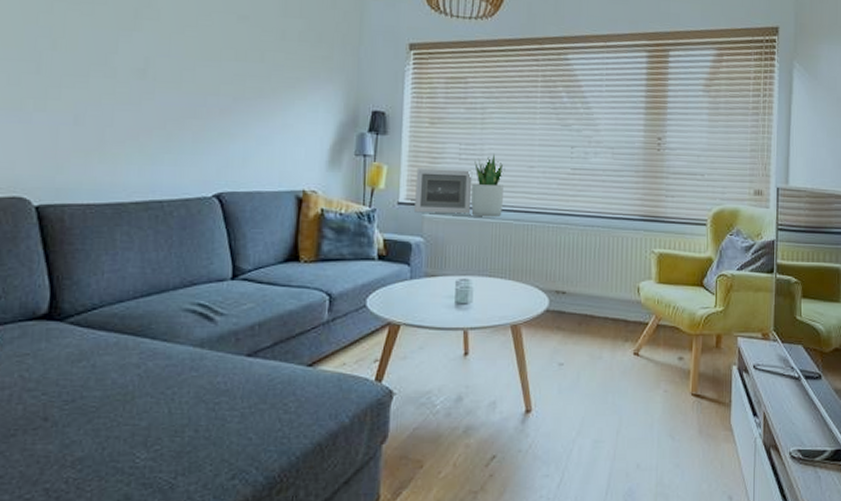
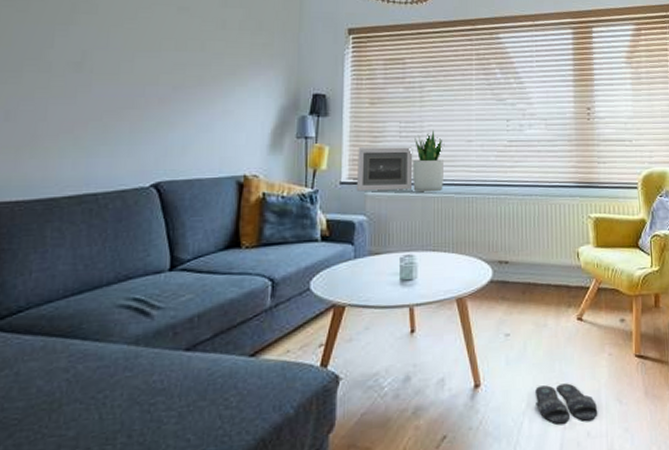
slippers: none [586,416,649,455] -> present [535,383,598,424]

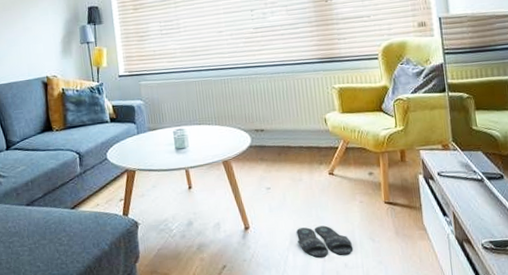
picture frame: present [357,147,413,192] -> none [129,42,177,82]
planter: present [413,130,445,193] -> none [173,26,202,79]

